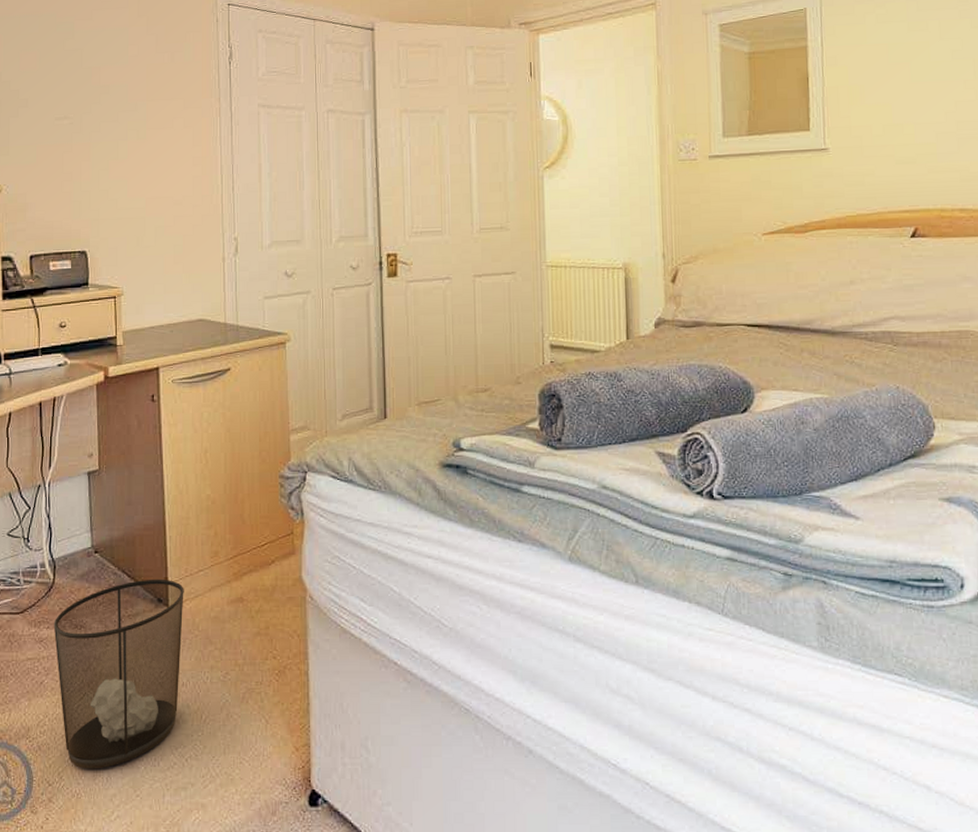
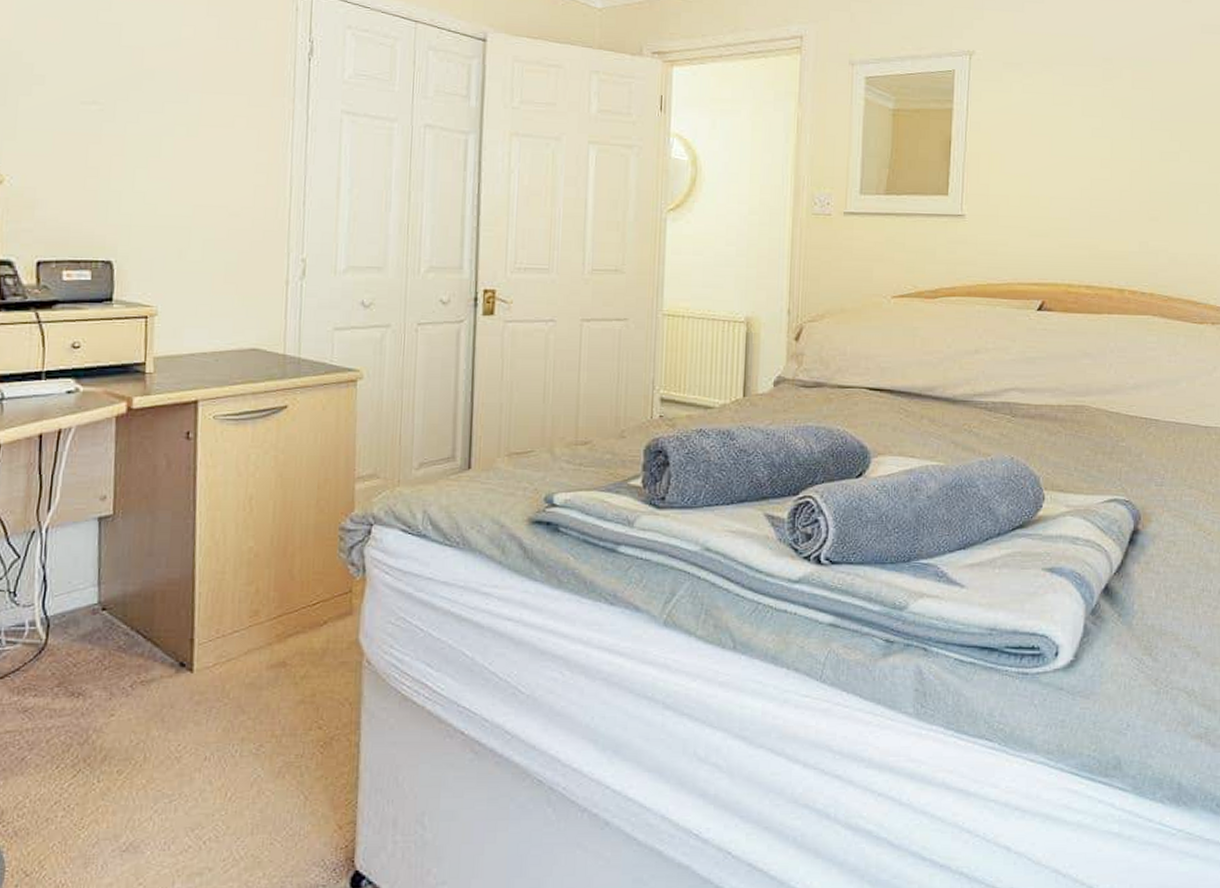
waste bin: present [53,578,184,769] -> none [42,640,214,856]

